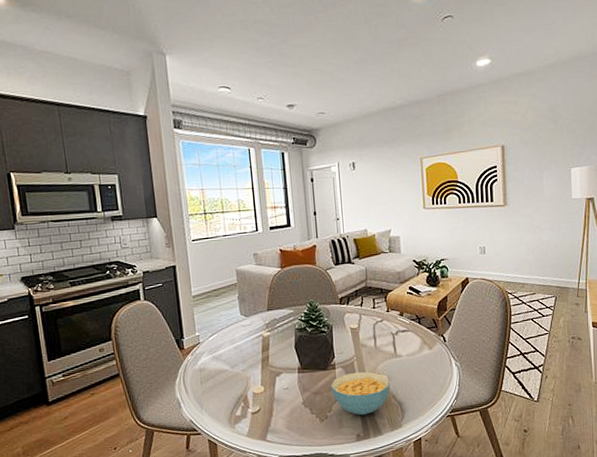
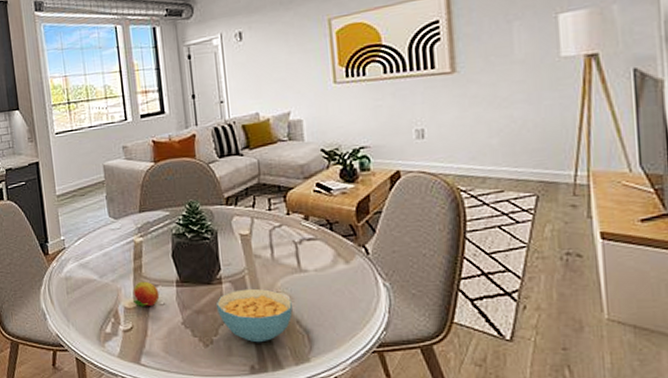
fruit: none [261,369,284,392] -> present [133,281,160,308]

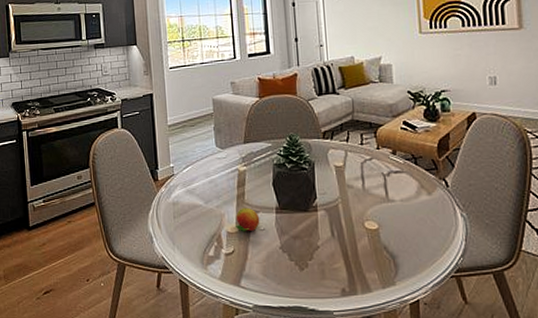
cereal bowl: present [215,288,293,343] -> none [311,216,381,267]

